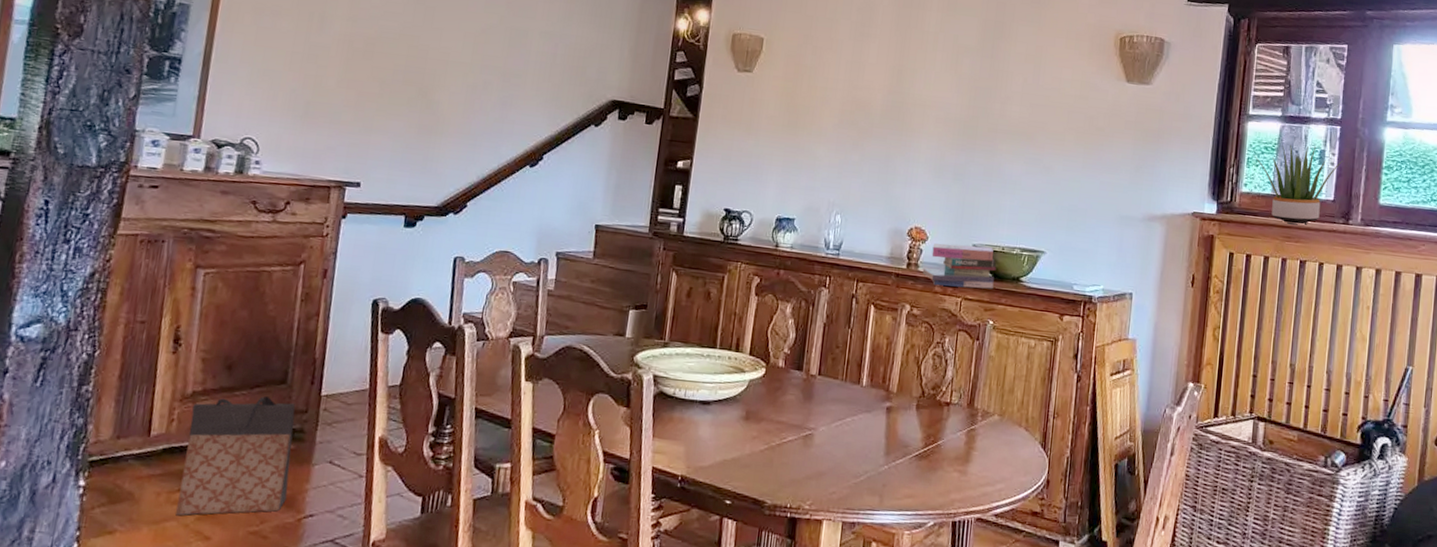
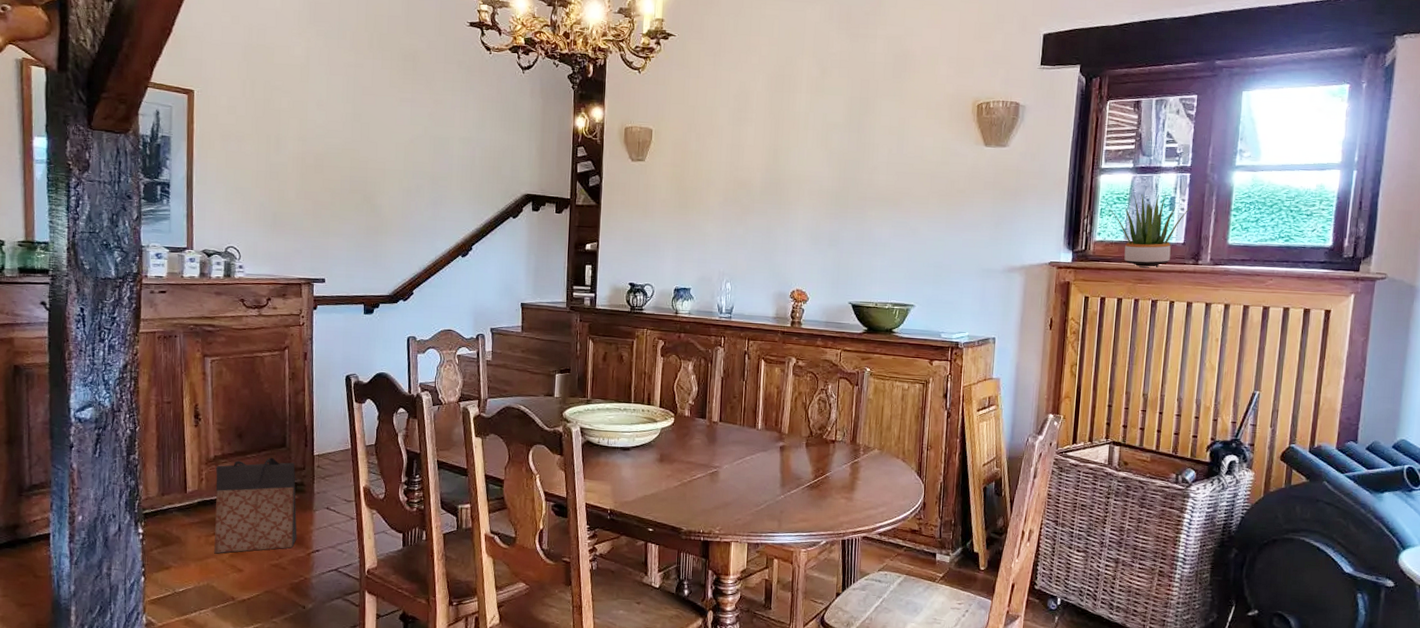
books: present [922,243,997,289] -> none [805,302,871,341]

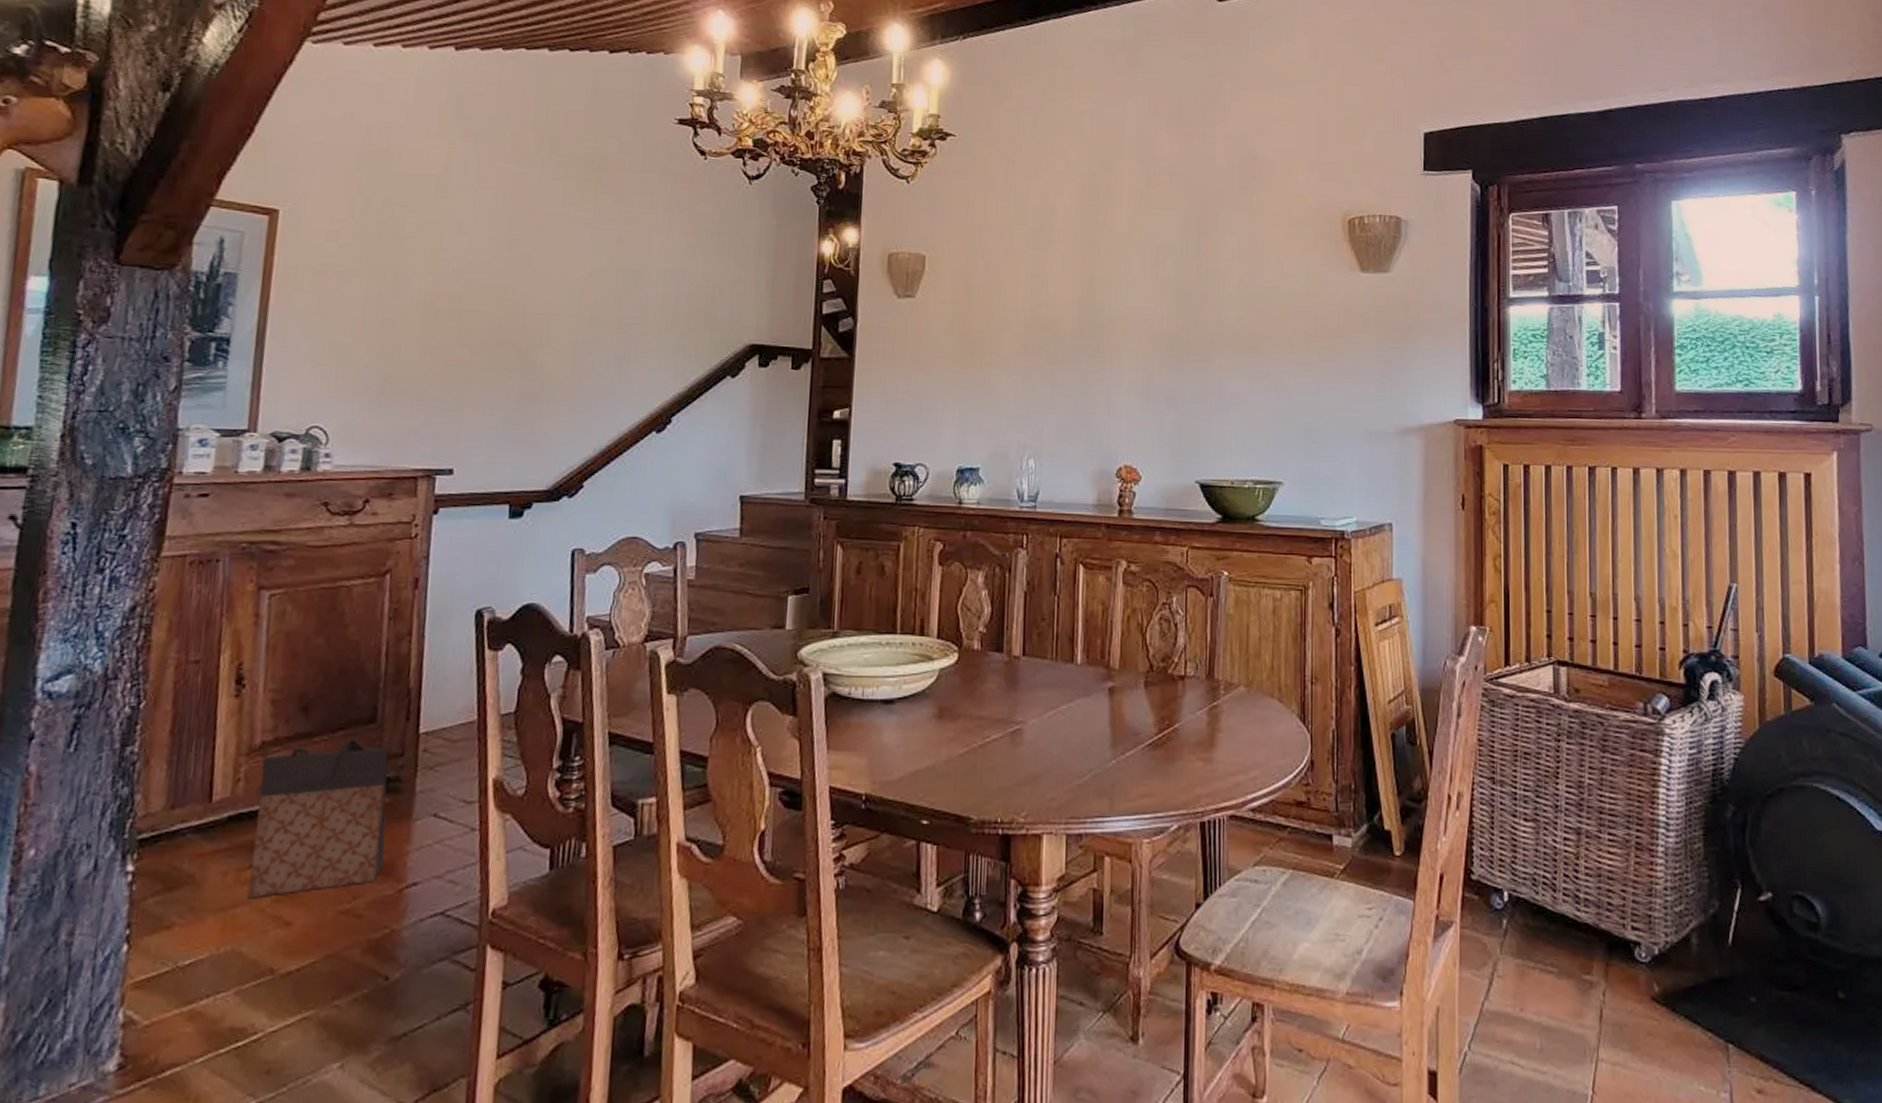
potted plant: present [1106,194,1193,267] -> none [1519,329,1627,423]

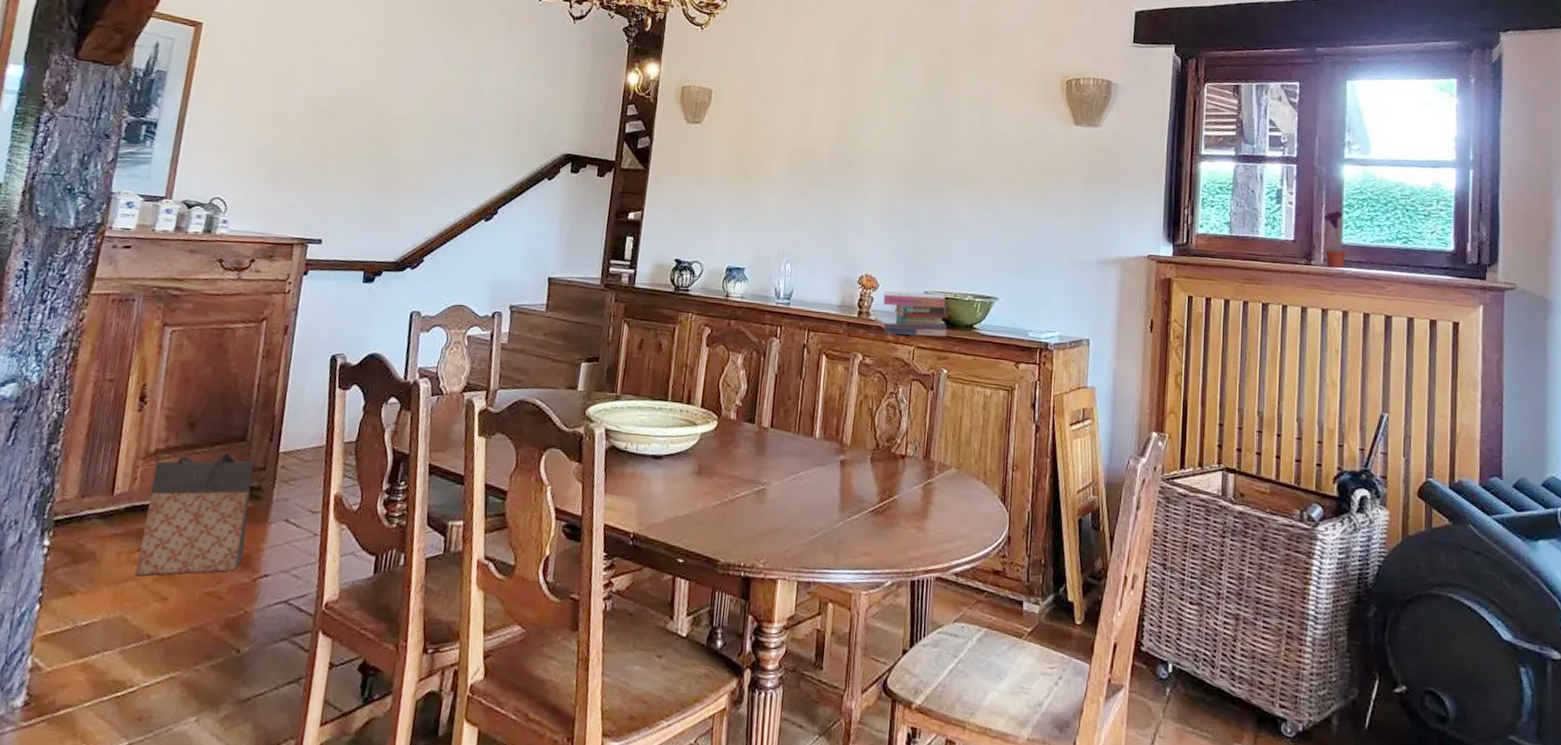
books: none [1137,482,1226,535] -> present [873,290,949,337]
potted flower: none [1653,353,1682,421] -> present [1323,210,1347,269]

